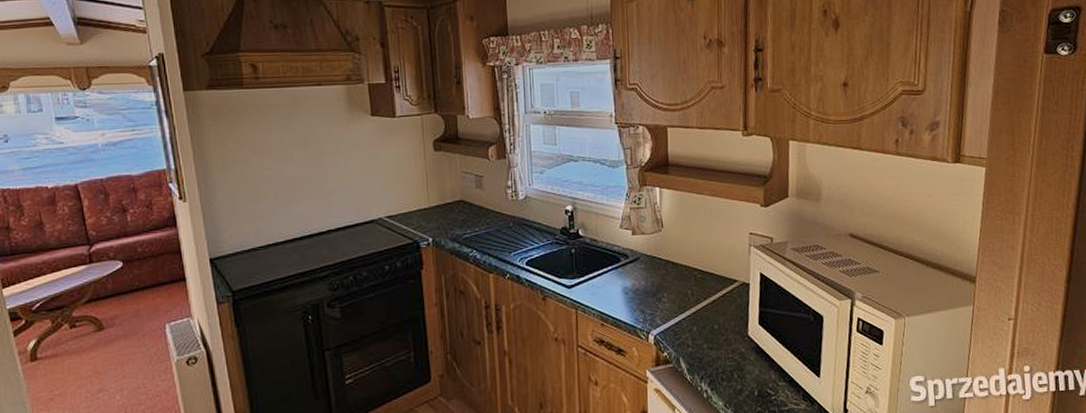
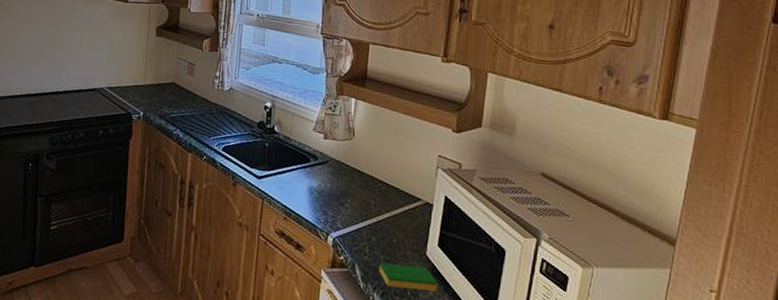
dish sponge: none [703,348,762,374] -> present [378,262,437,292]

